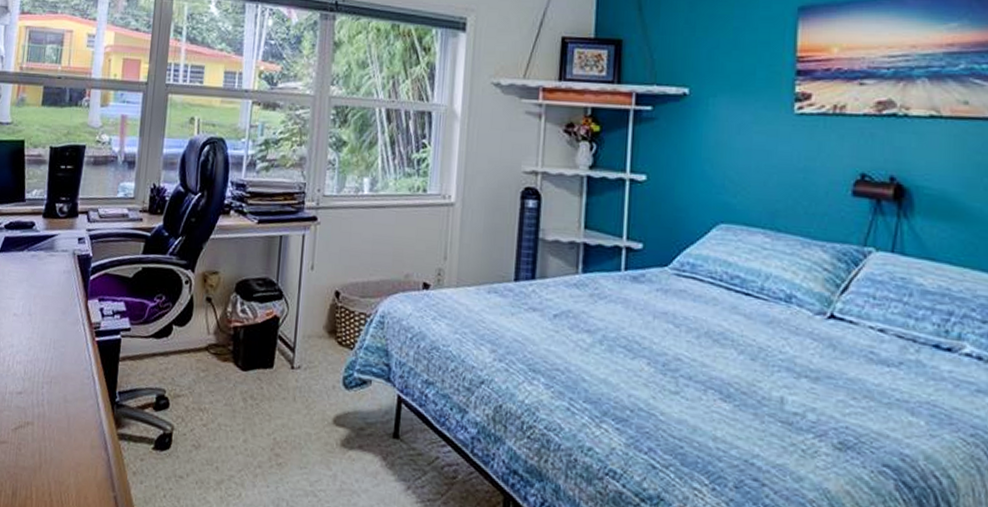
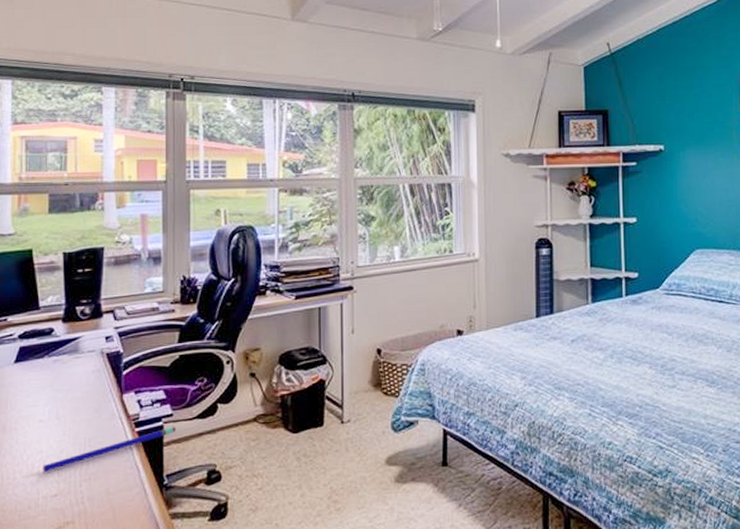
pen: none [12,342,132,368] -> present [42,427,176,472]

